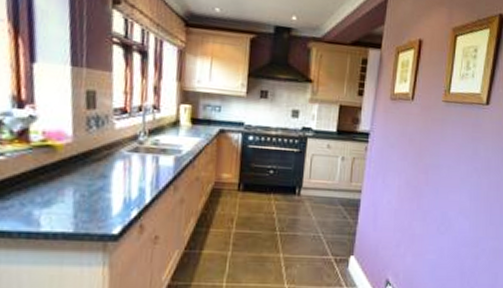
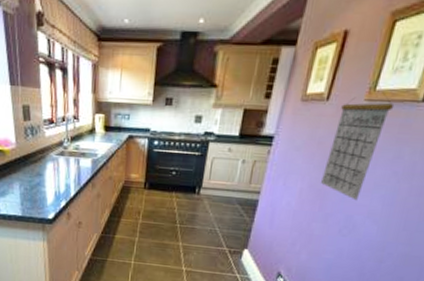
calendar: none [416,84,466,197] -> present [321,80,395,201]

